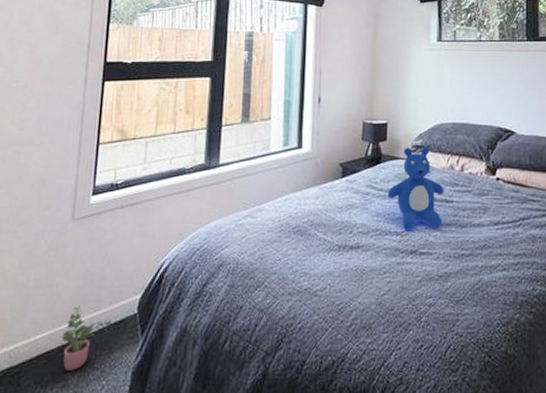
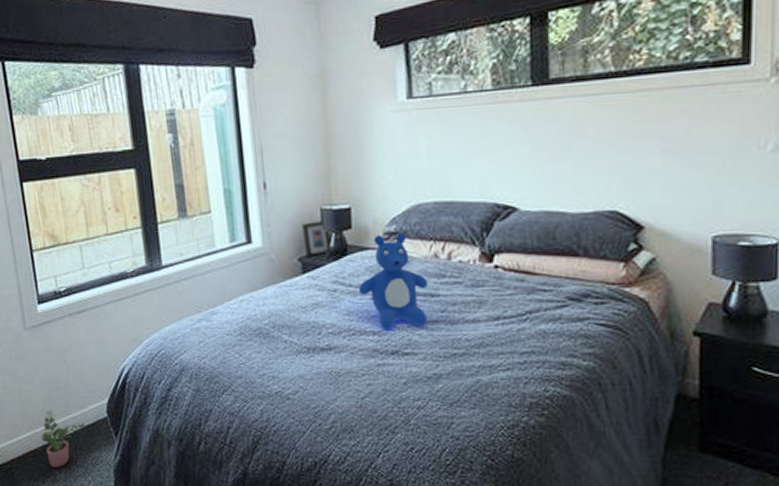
picture frame: none [346,132,369,164] -> present [302,221,331,258]

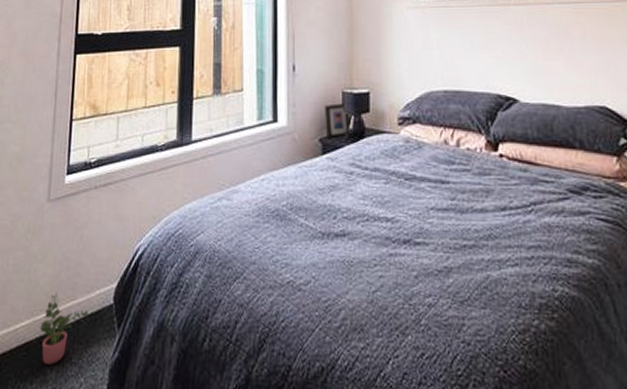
teddy bear: present [358,233,428,331] -> none [373,119,439,217]

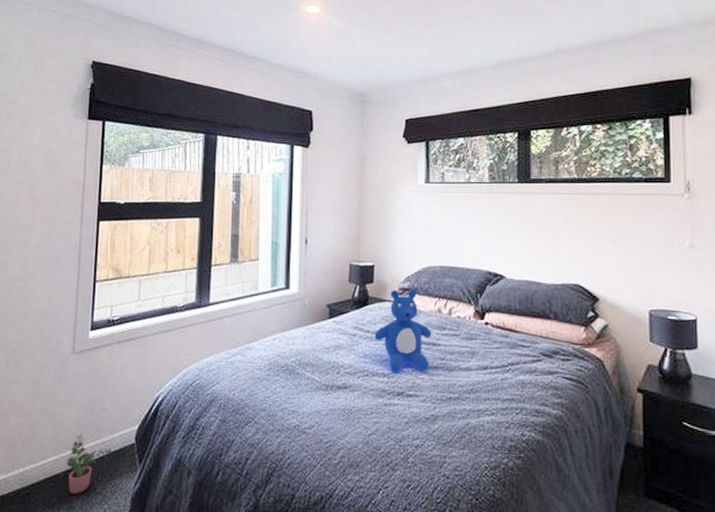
picture frame: present [325,103,351,139] -> none [333,274,356,305]
teddy bear: none [373,119,439,217] -> present [374,290,432,374]

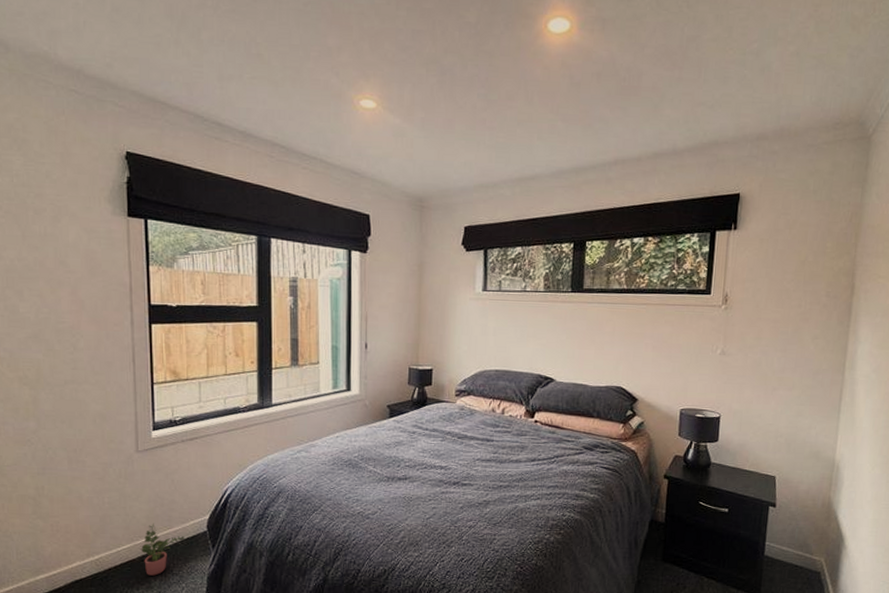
teddy bear: present [374,290,432,374] -> none [432,391,486,466]

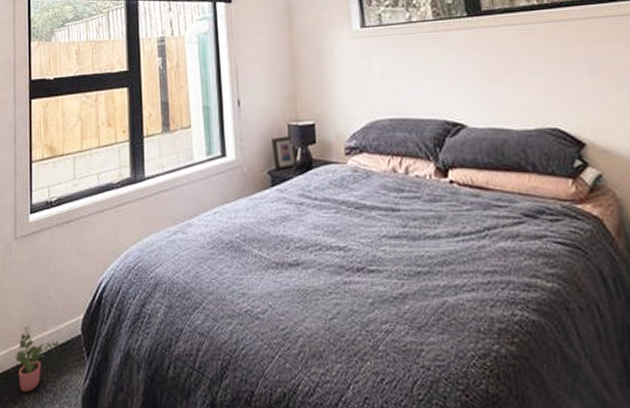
picture frame: none [393,377,415,406] -> present [271,136,298,171]

